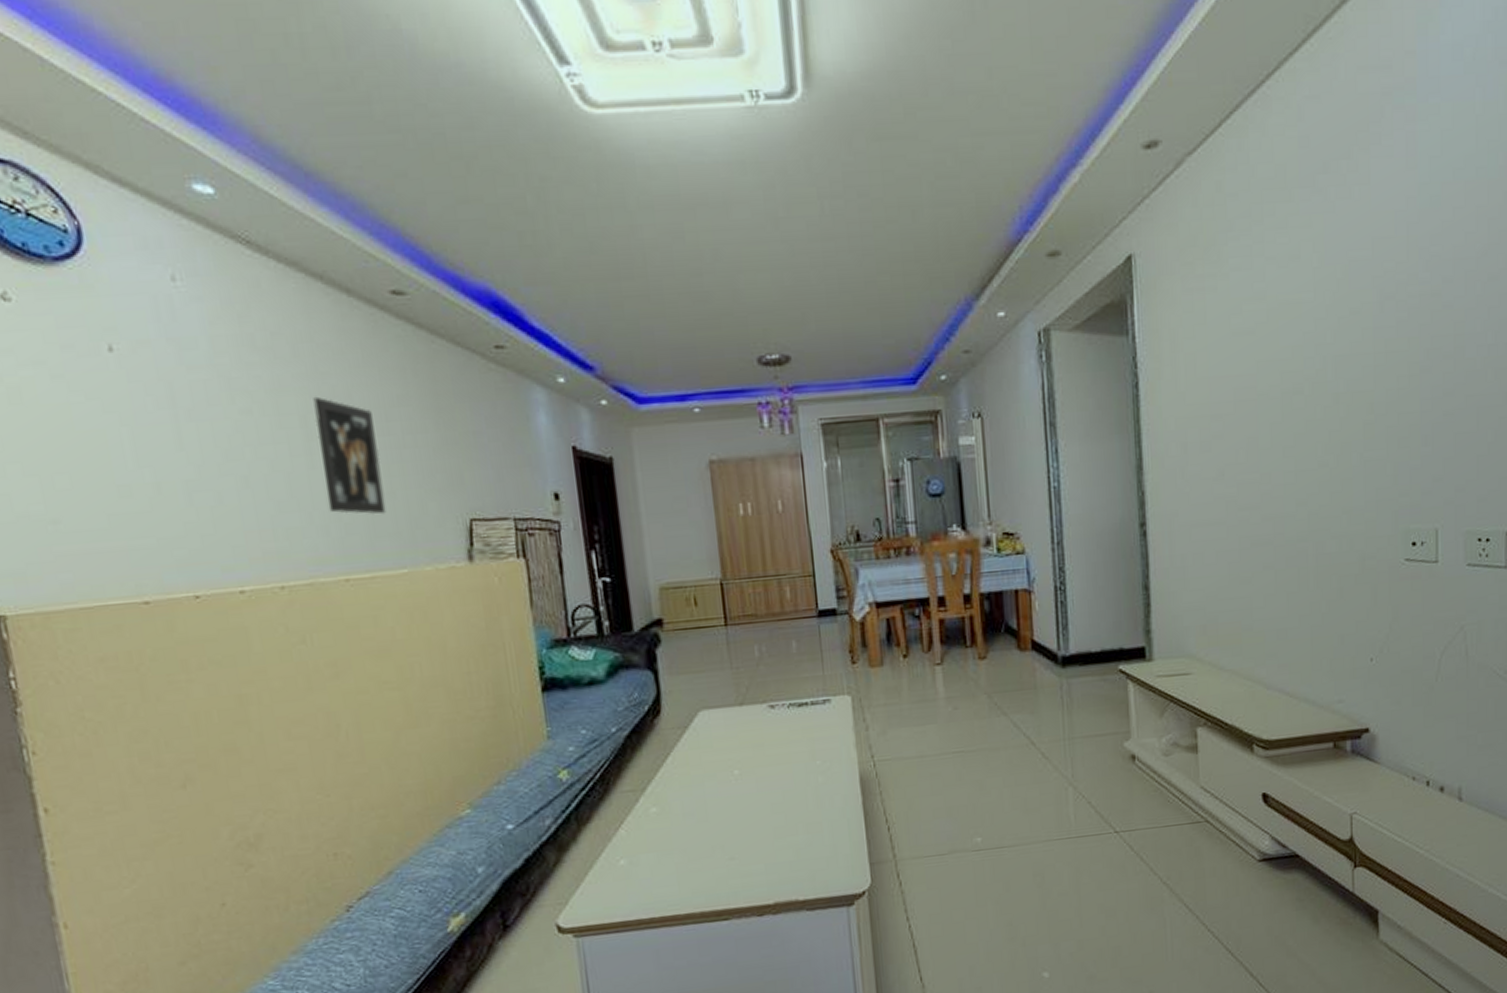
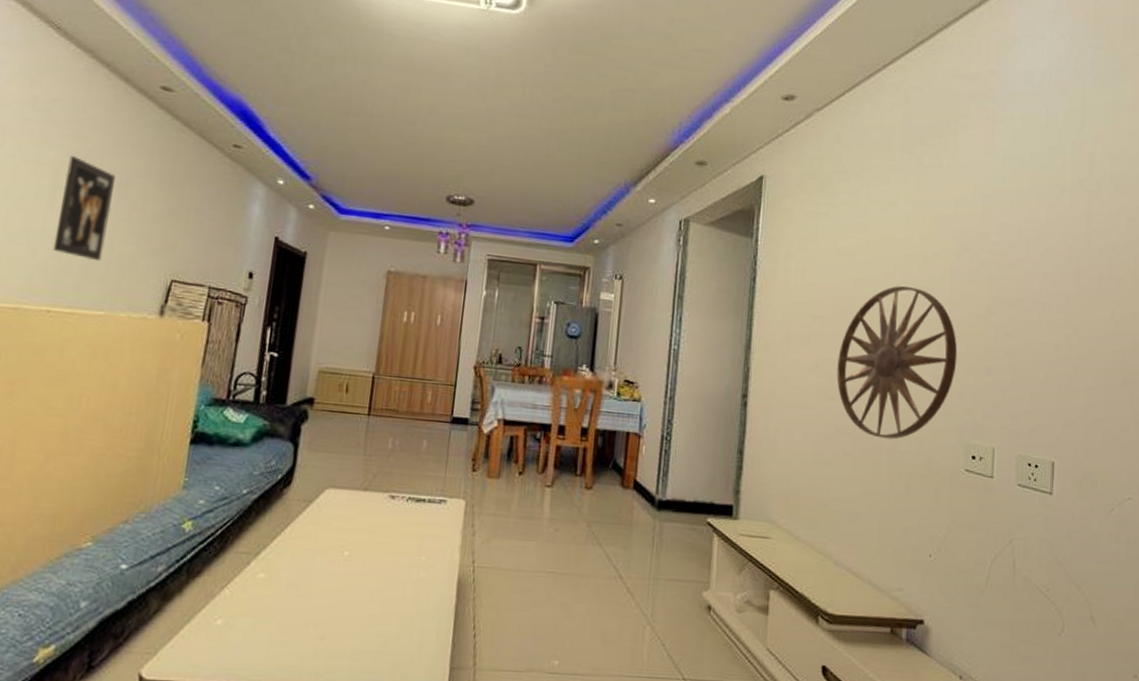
wall art: none [1246,357,1388,543] -> present [836,285,958,440]

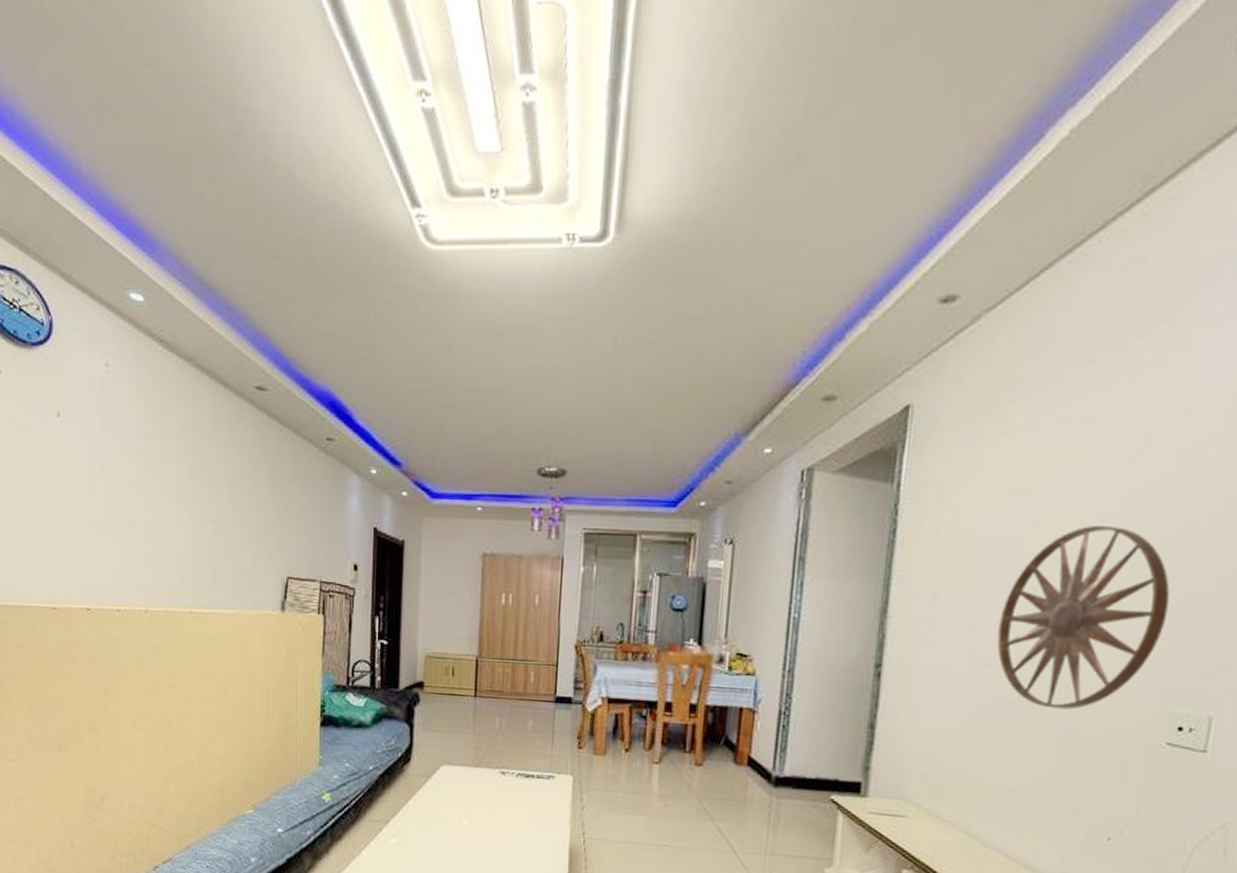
wall art: present [52,155,116,262] -> none [187,465,229,564]

